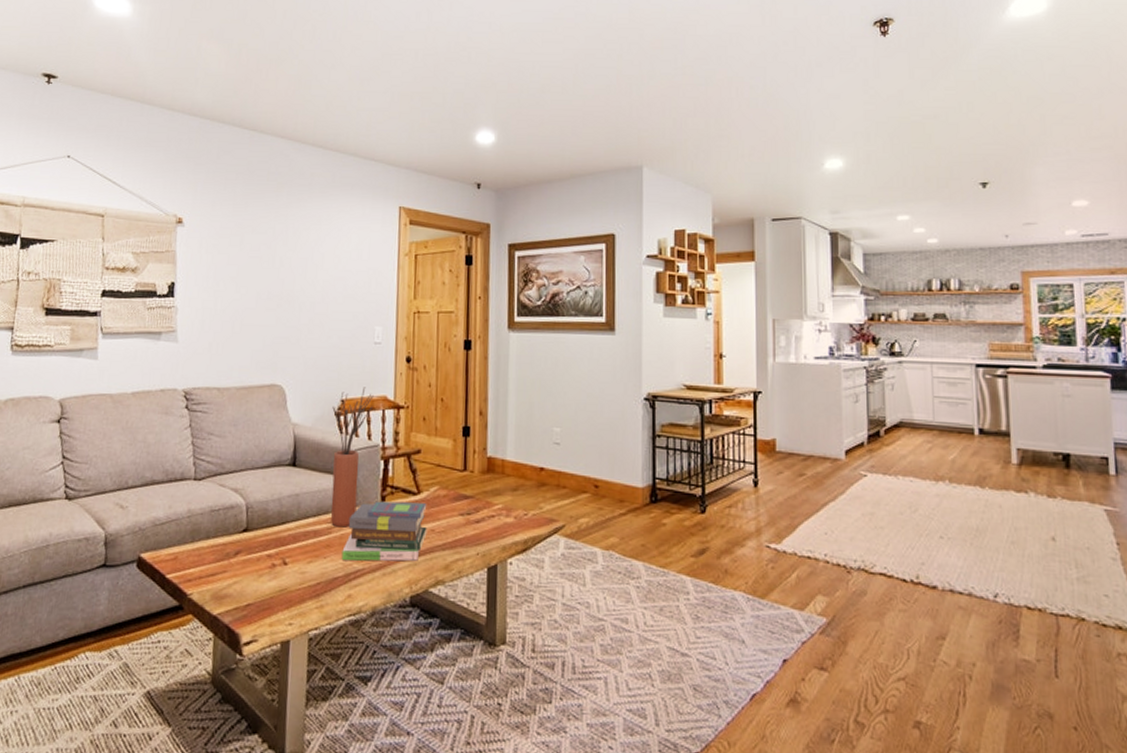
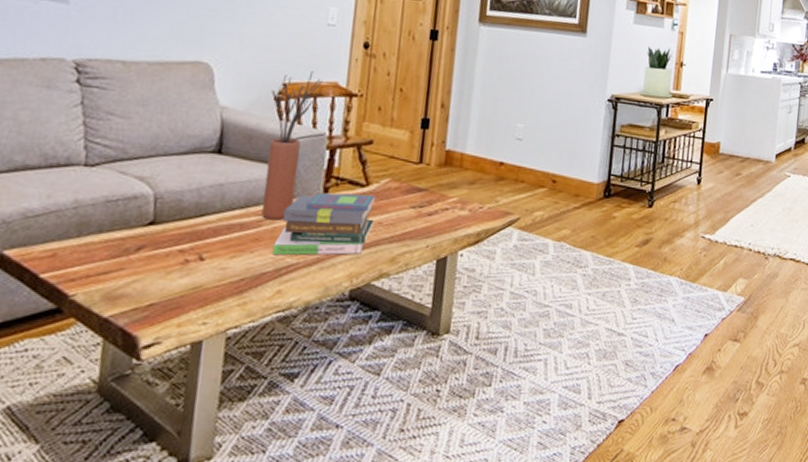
planter: none [678,339,715,394] -> present [640,47,673,99]

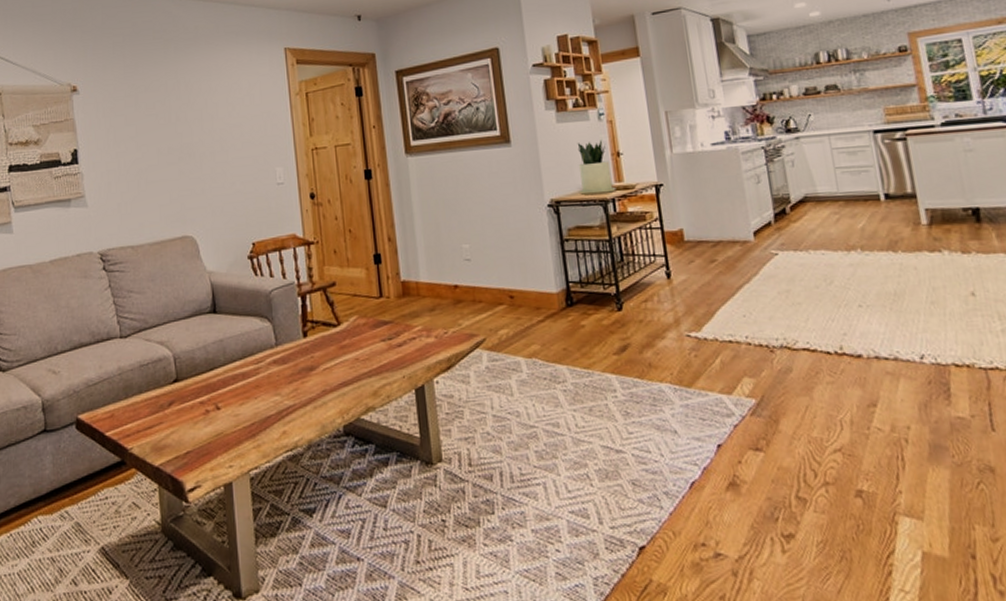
vase: present [262,71,323,220] -> none [244,228,284,367]
books: present [272,192,376,256] -> none [271,334,352,399]

